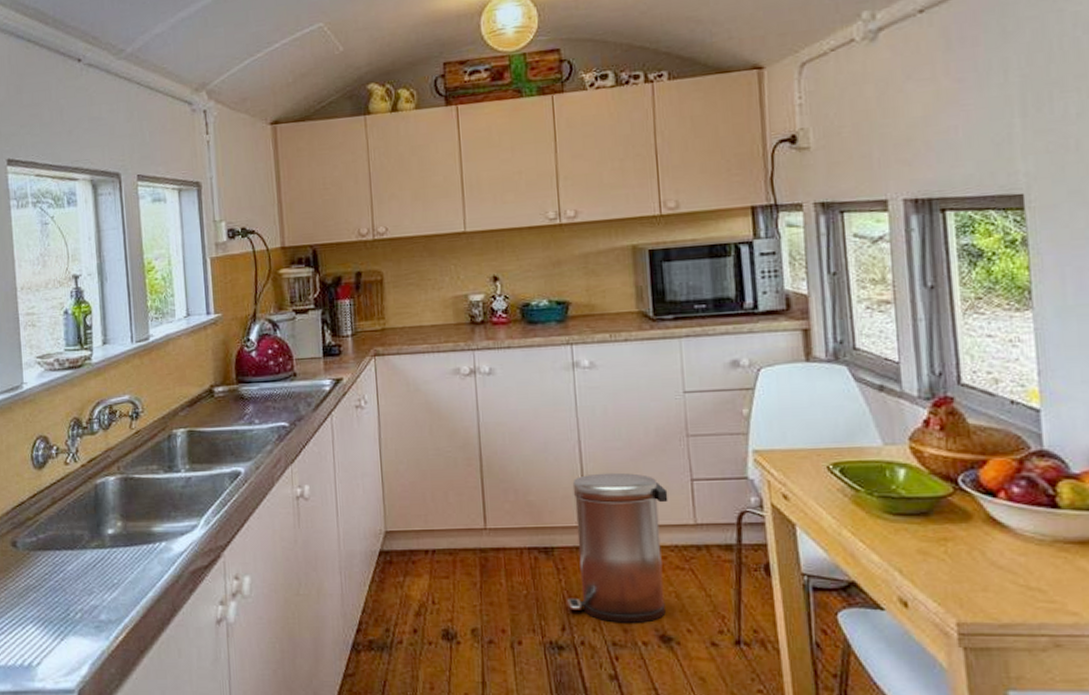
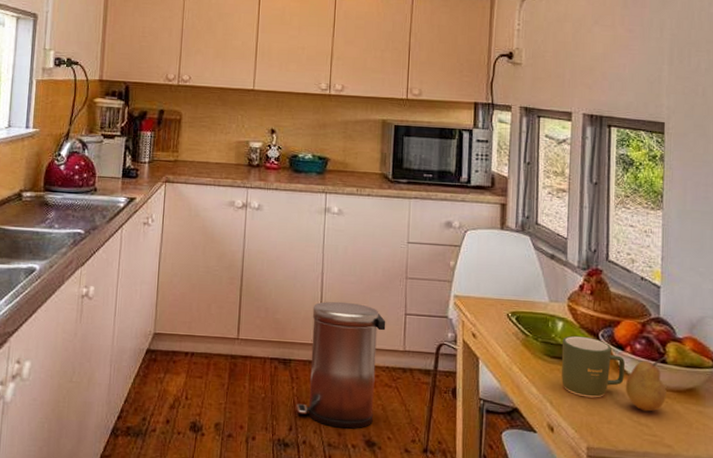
mug: none [906,484,1001,561] -> present [561,335,626,398]
fruit: none [1002,499,1064,572] -> present [625,356,667,412]

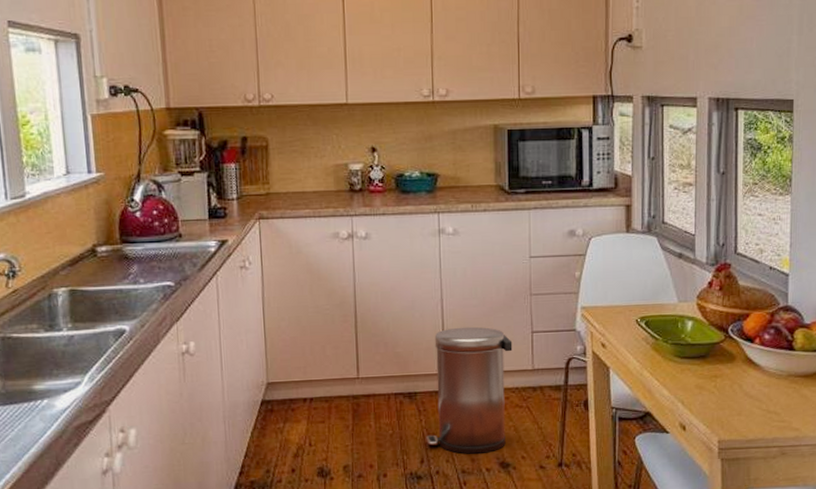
mug: present [561,335,626,398] -> none [691,333,755,393]
fruit: present [625,356,667,412] -> none [754,343,795,399]

